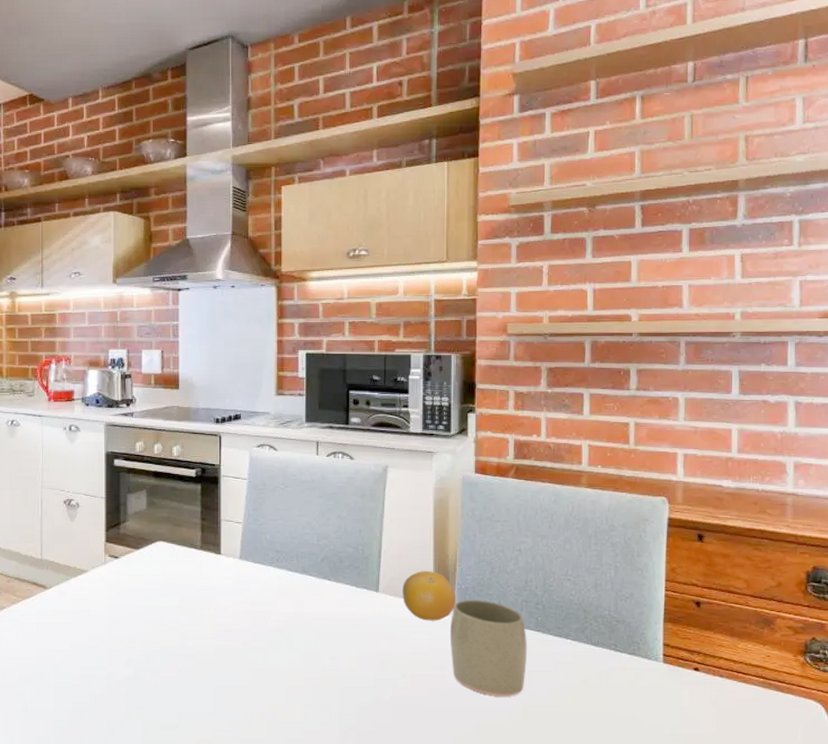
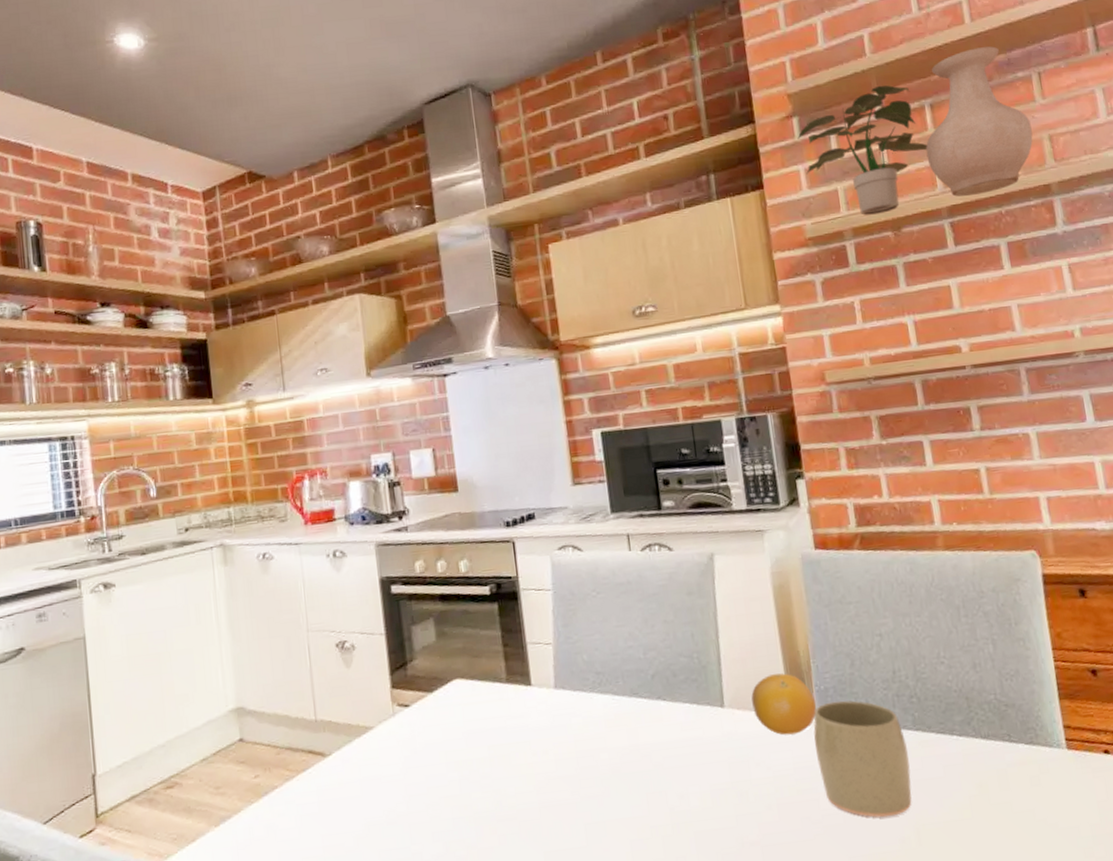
potted plant: none [516,74,632,191] -> present [797,85,928,216]
vase: none [630,48,731,184] -> present [925,46,1033,197]

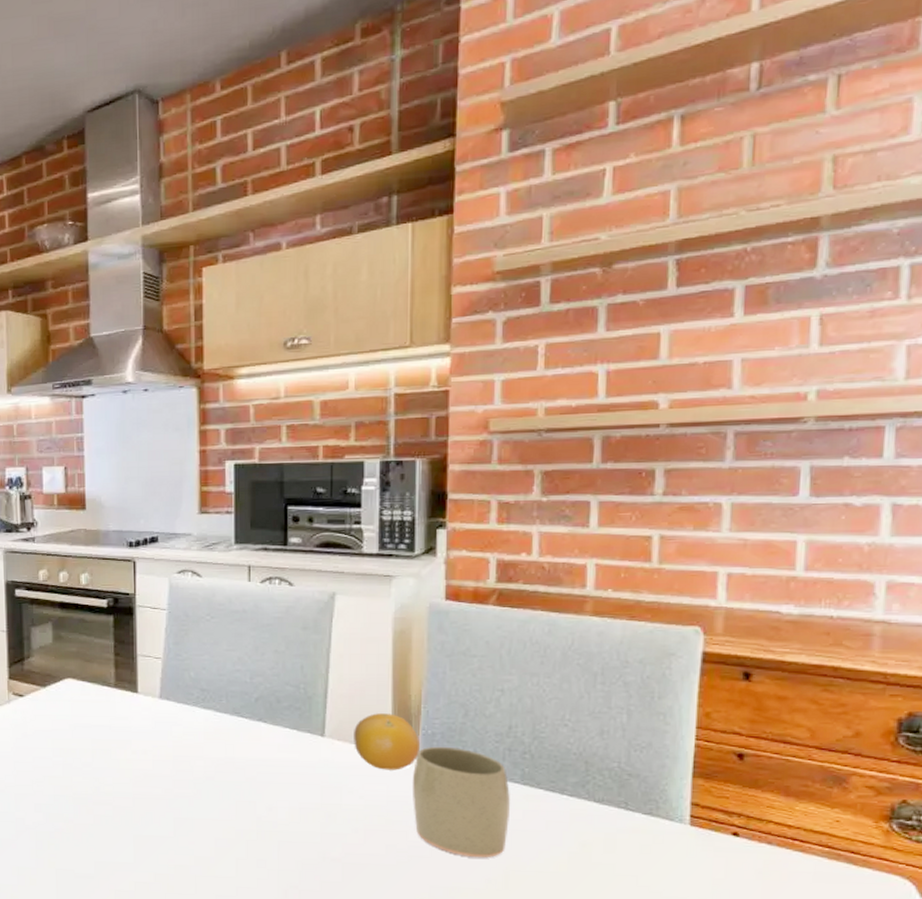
potted plant: present [797,85,928,216] -> none [504,91,667,248]
vase: present [925,46,1033,197] -> none [663,41,812,230]

